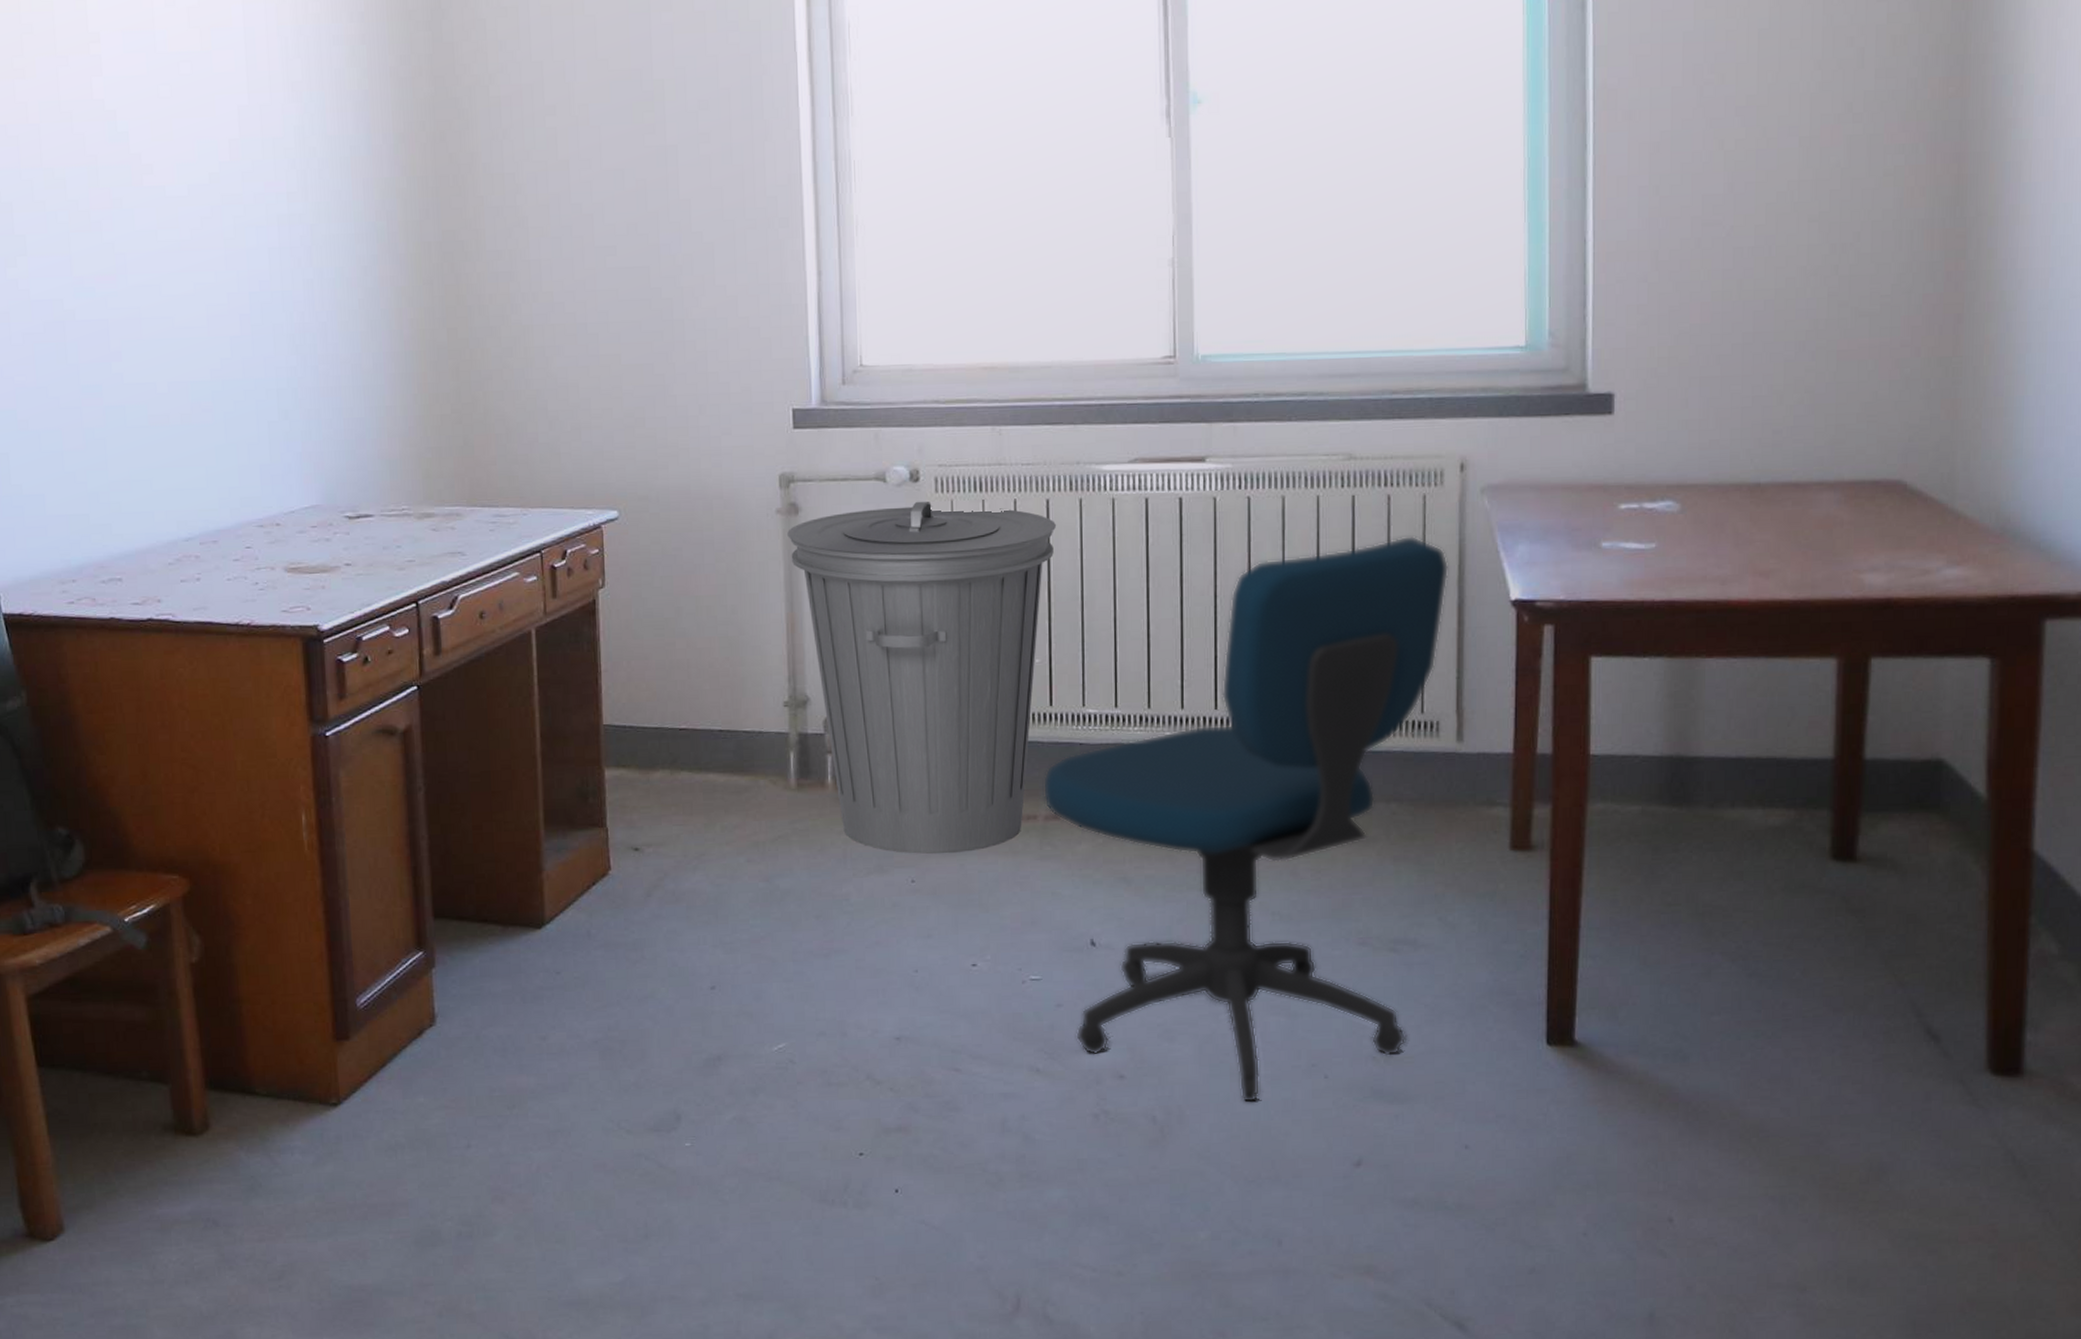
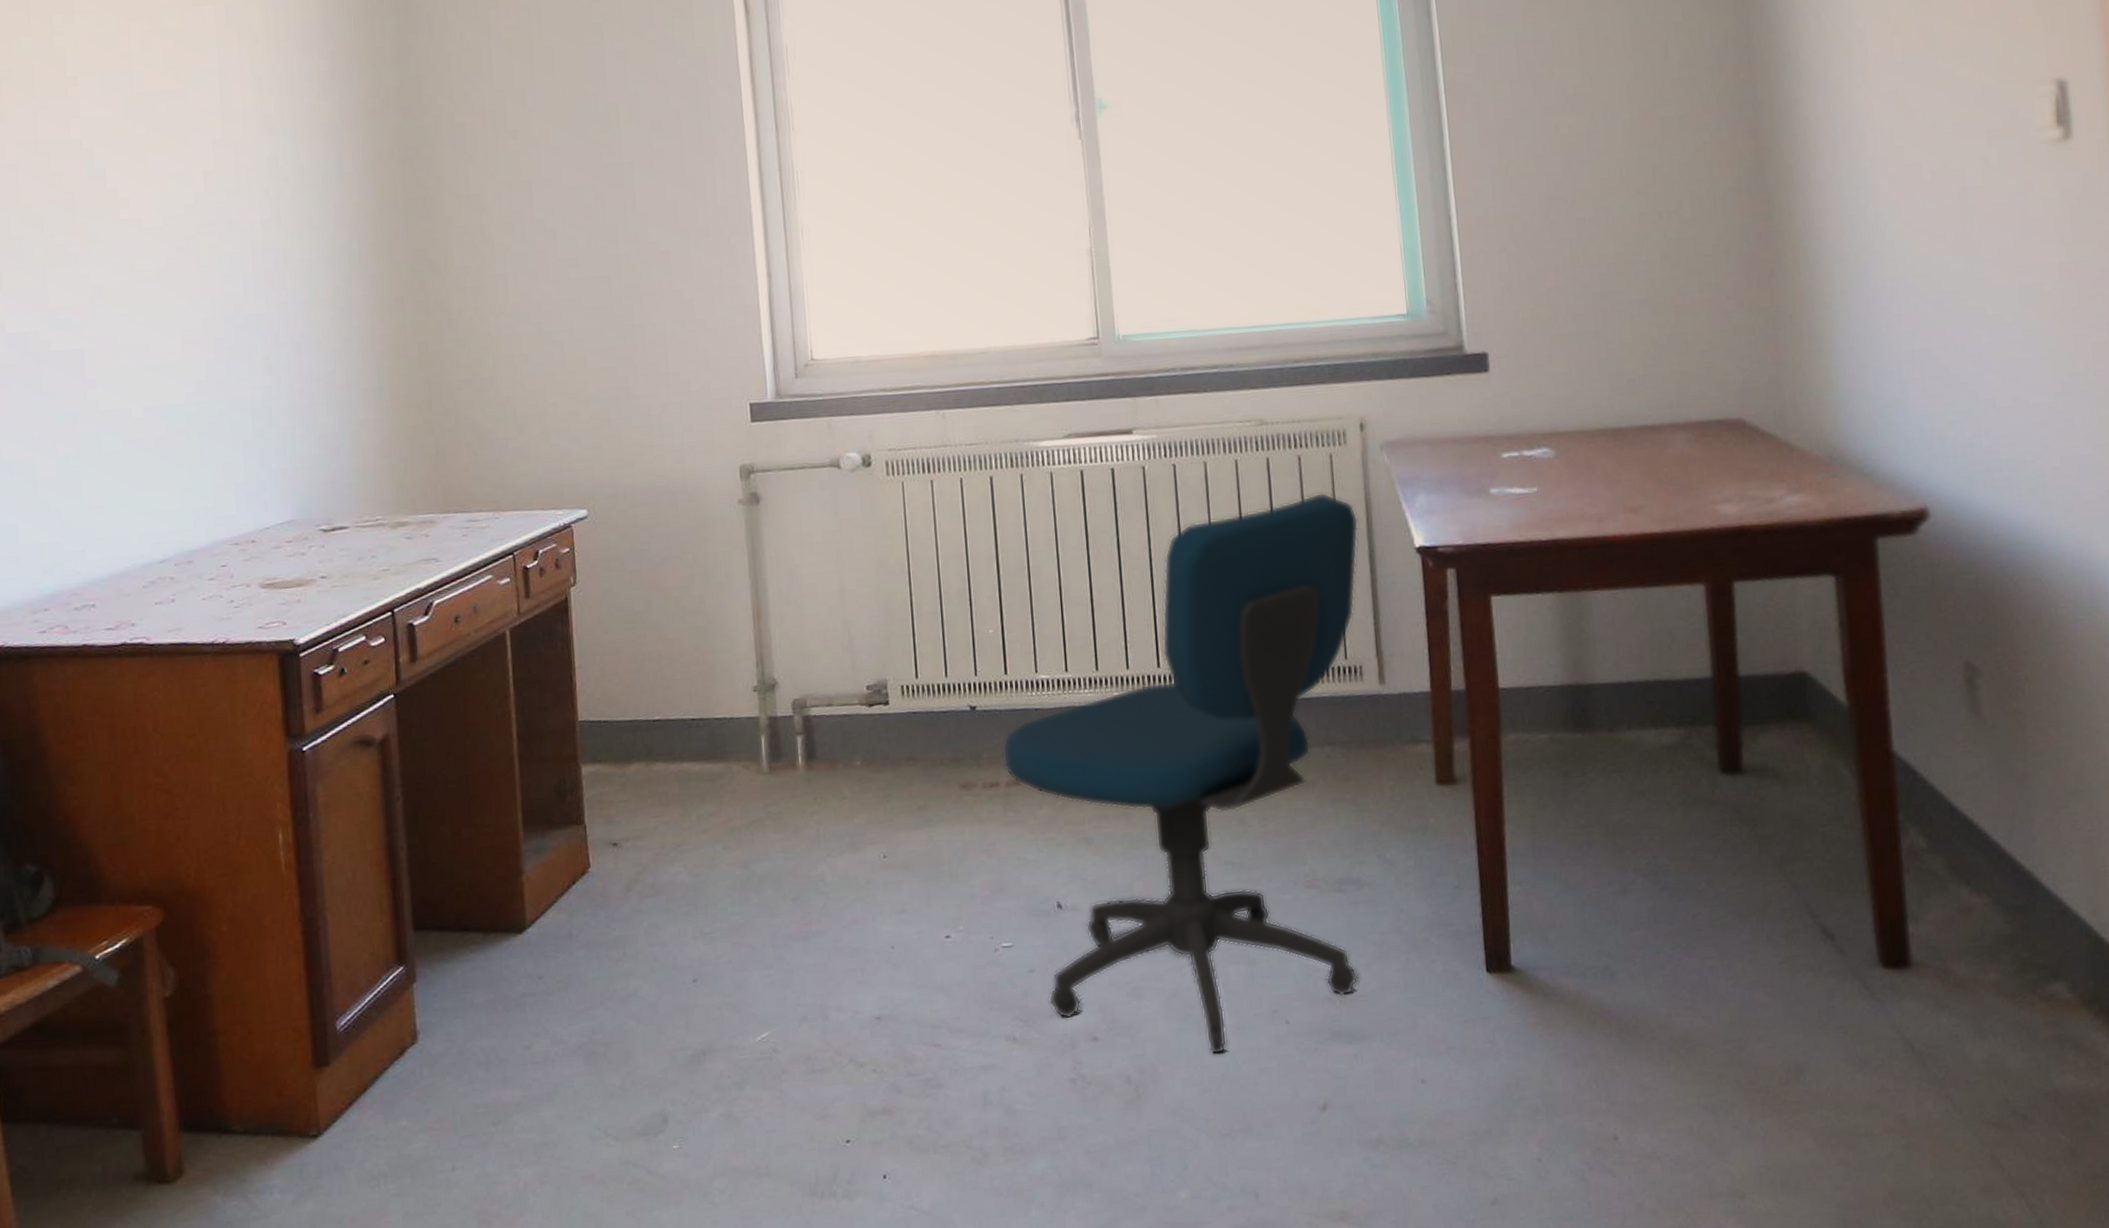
trash can: present [787,501,1057,855] -> none [750,484,1001,830]

